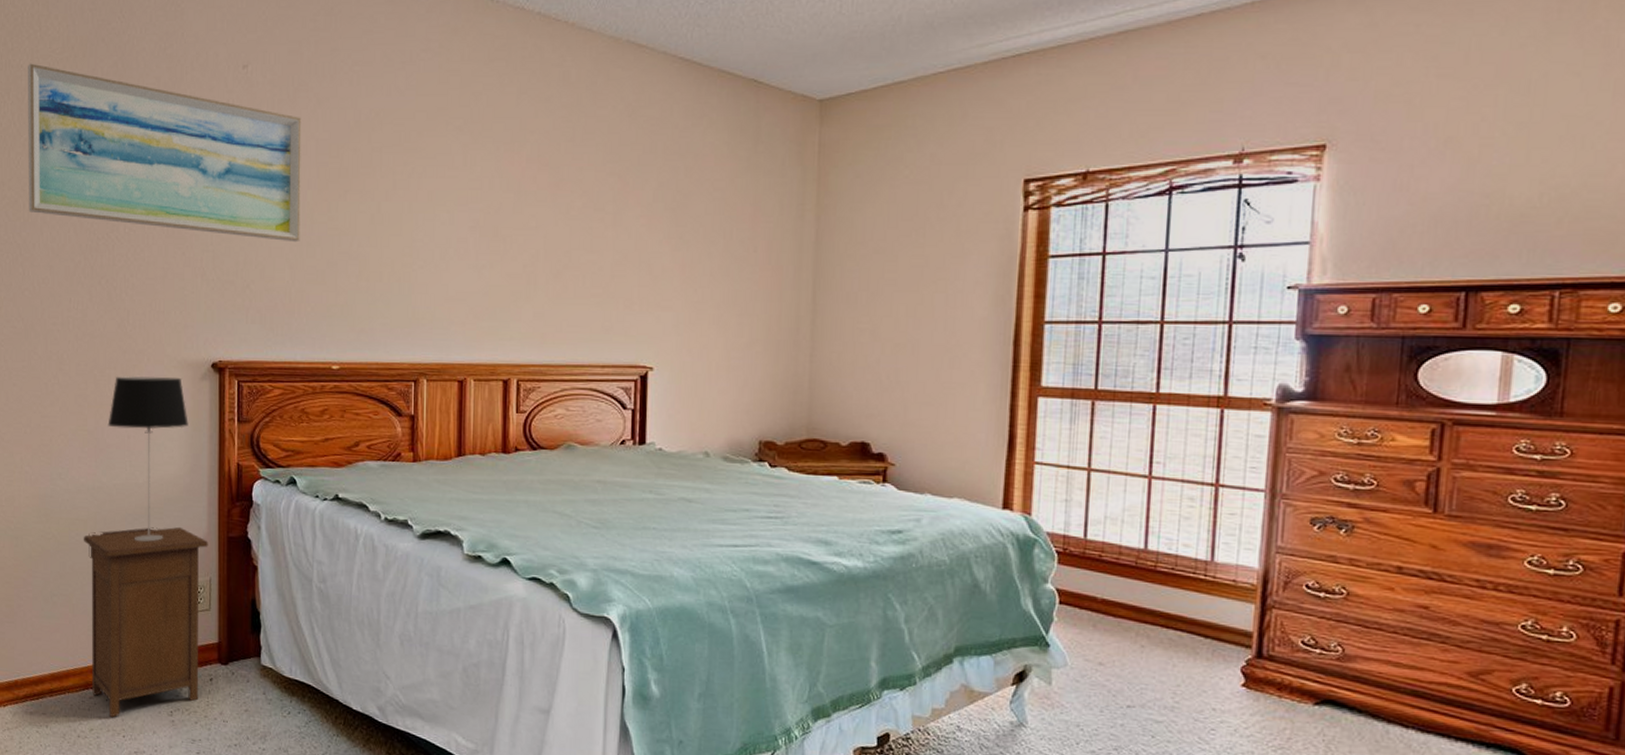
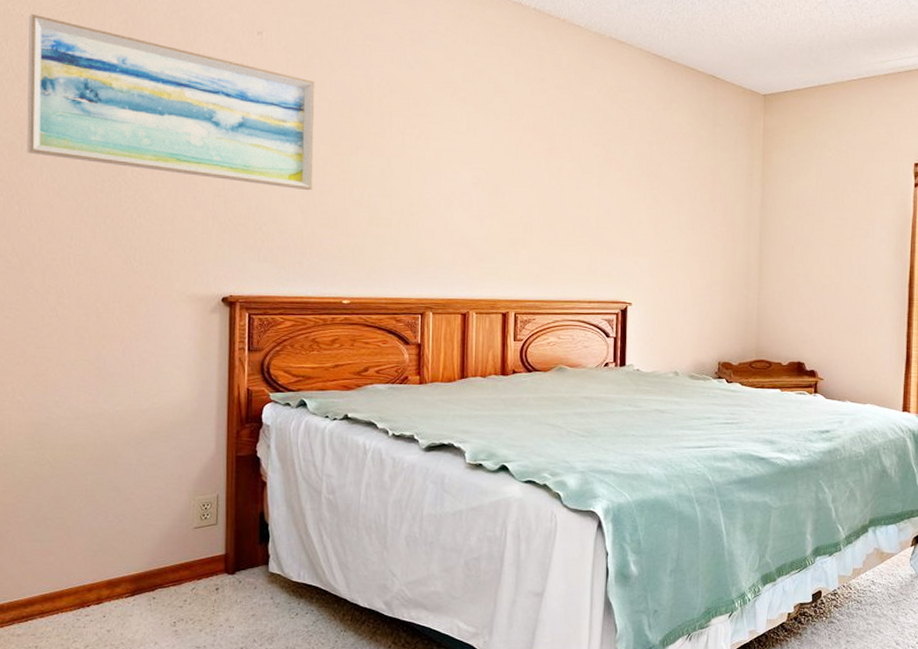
nightstand: present [83,526,209,717] -> none [81,448,216,632]
table lamp: present [108,375,188,542] -> none [110,308,197,463]

